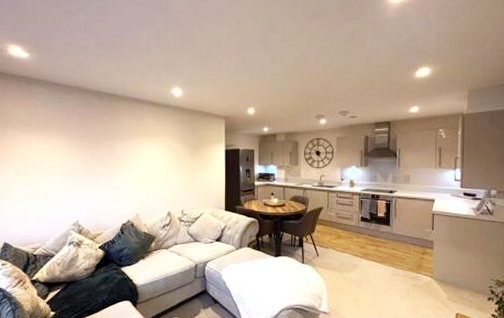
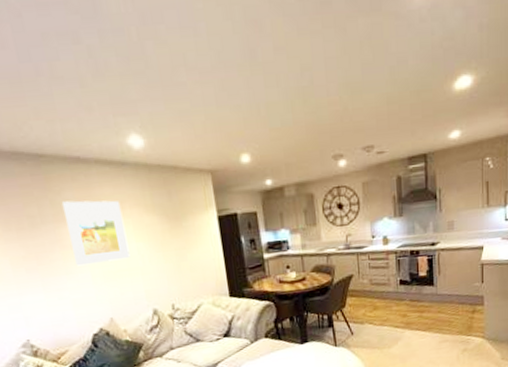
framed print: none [120,127,159,173] -> present [61,200,130,267]

